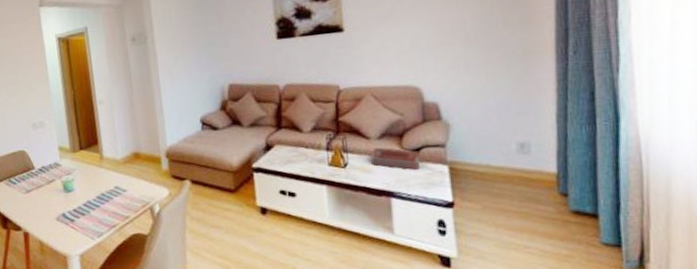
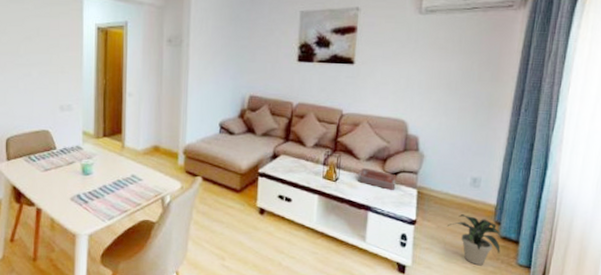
potted plant: none [495,189,574,250] -> present [446,214,503,266]

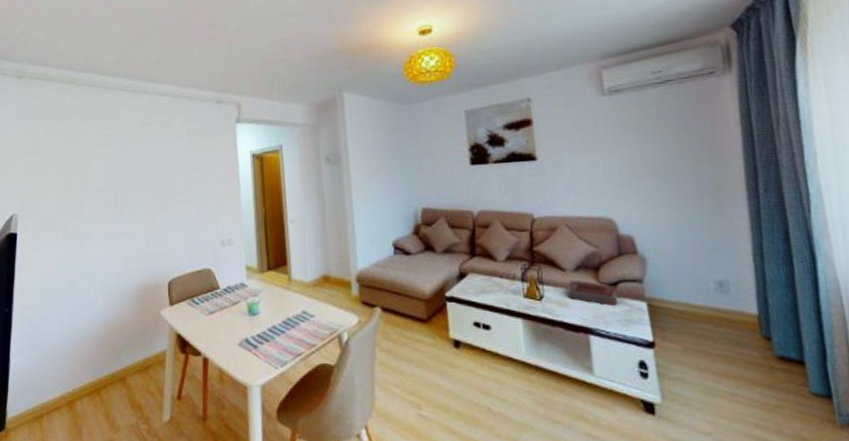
potted plant: present [446,214,503,266] -> none [697,330,782,399]

